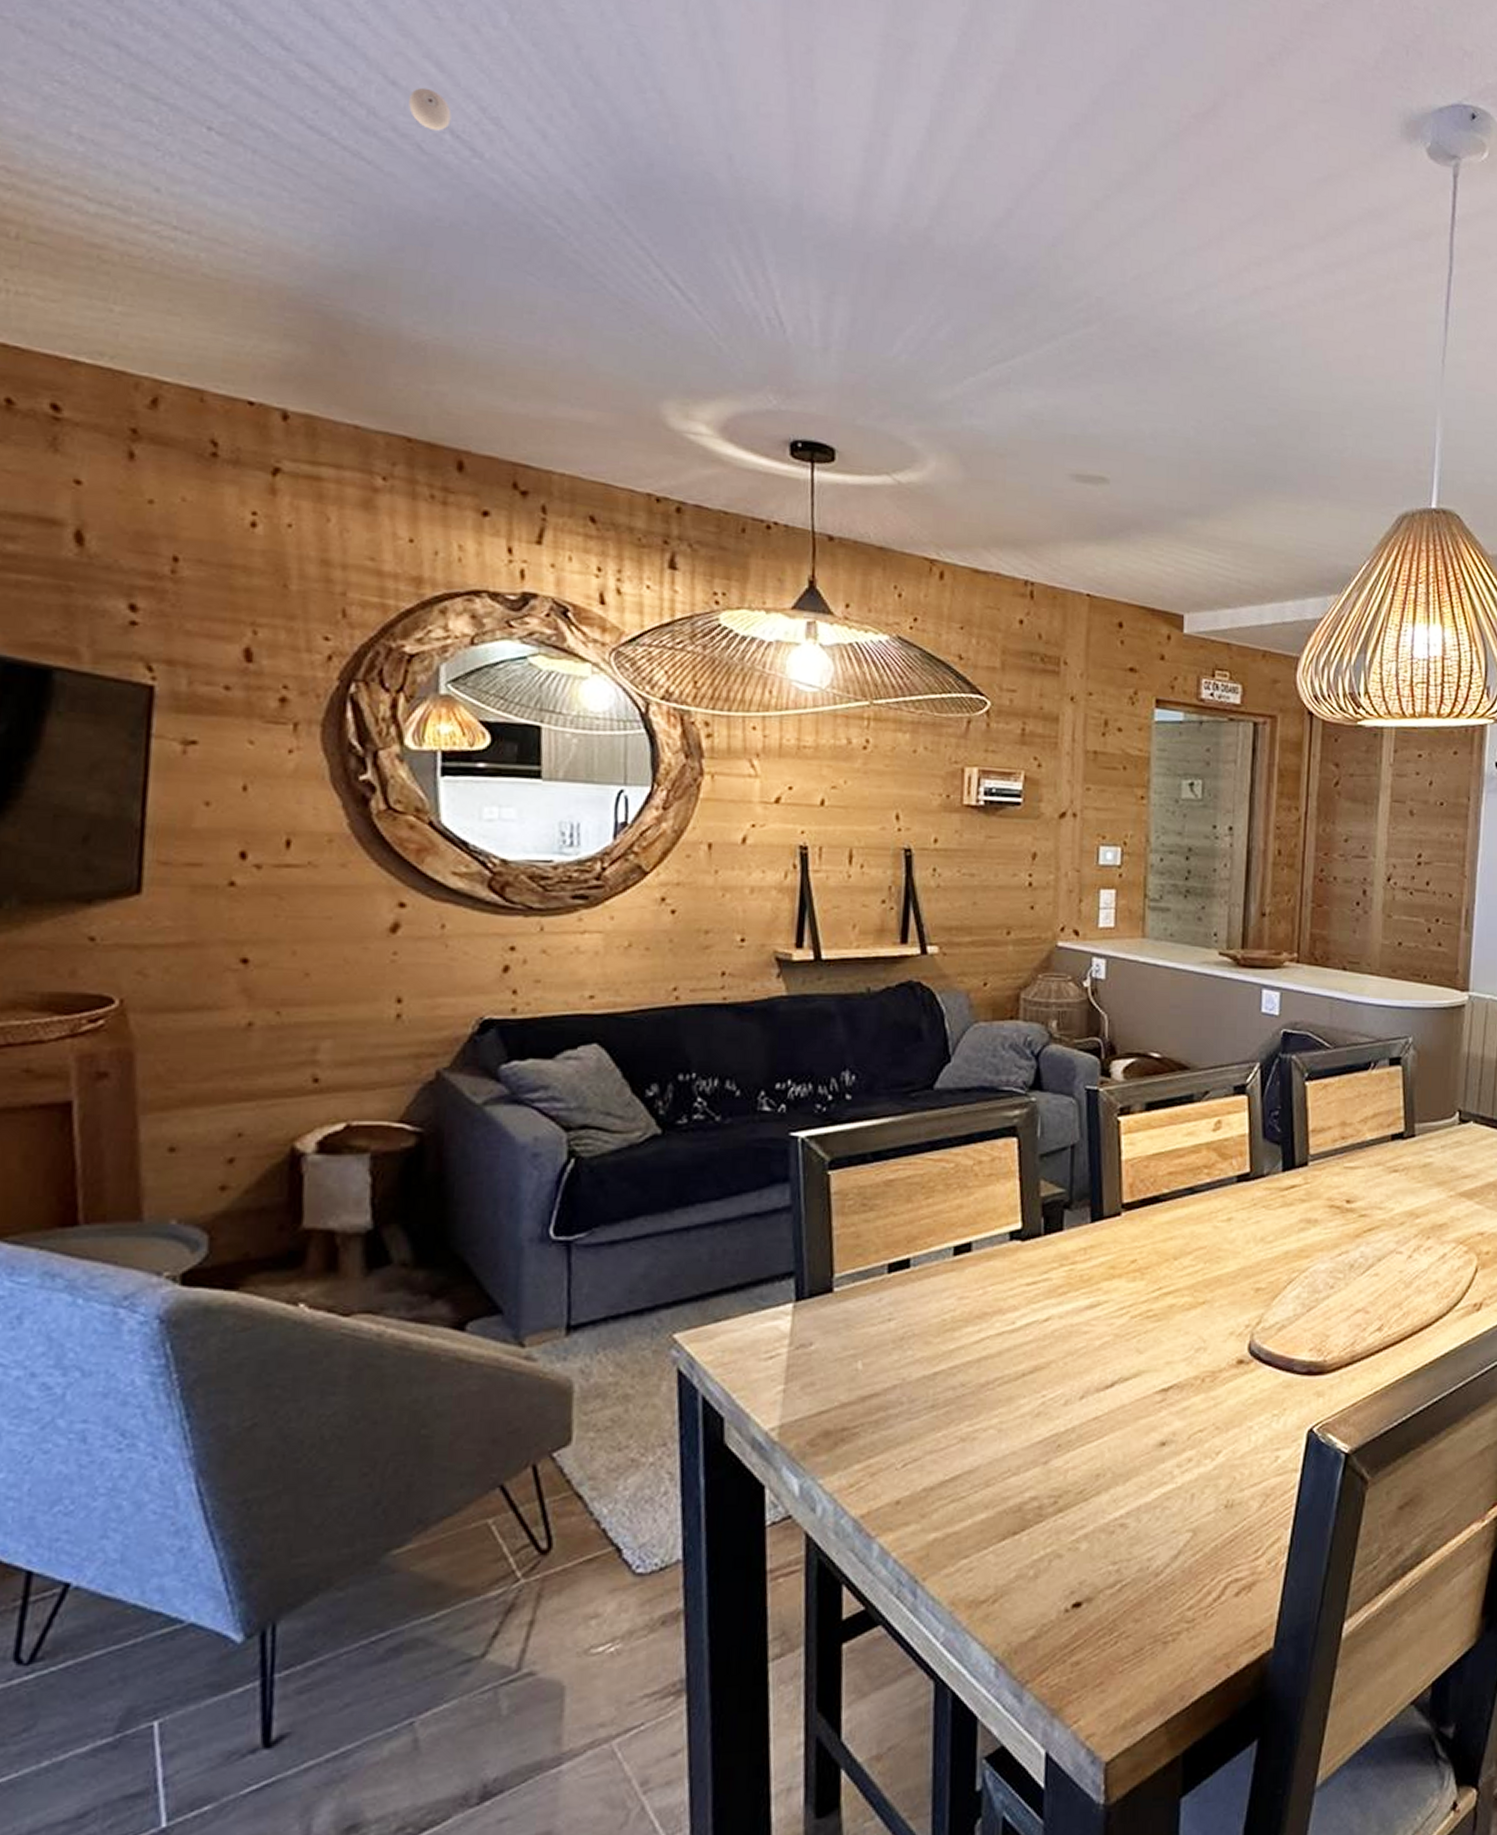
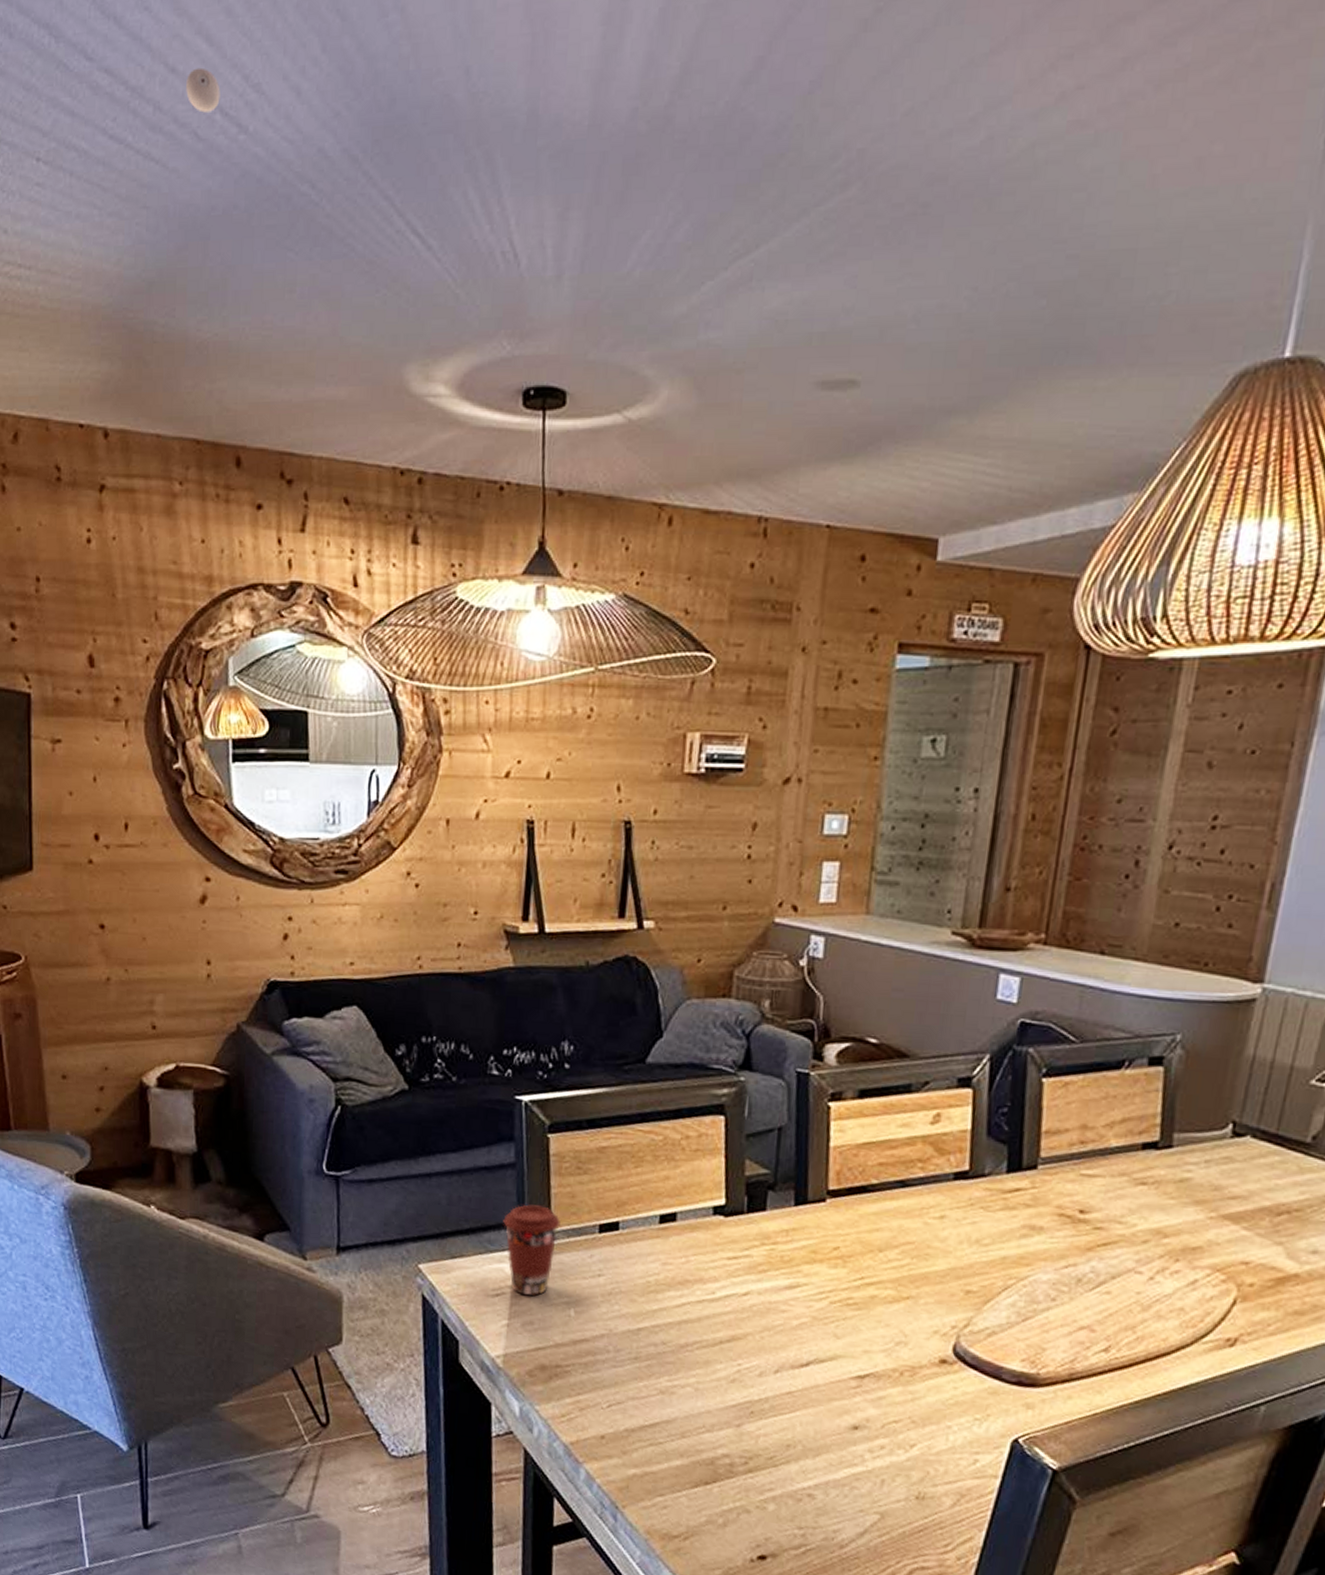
coffee cup: none [777,1250,844,1352] -> present [503,1204,560,1296]

